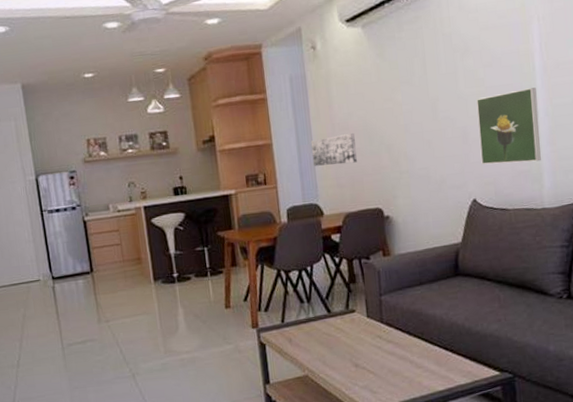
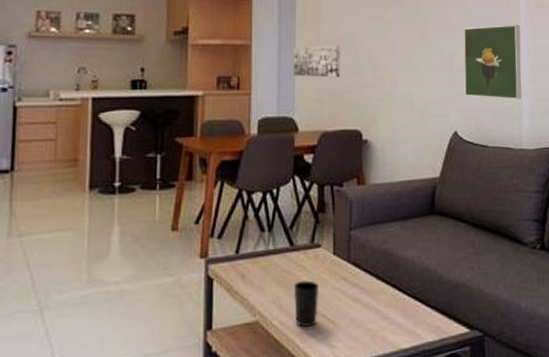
cup: none [335,340,358,378] -> present [293,280,320,327]

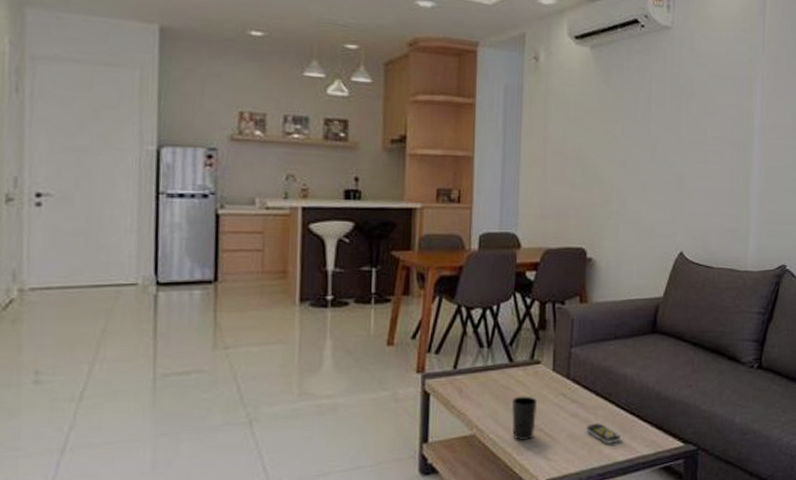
wall art: present [293,46,340,78] -> none [517,160,567,194]
remote control: none [368,308,404,331] -> present [586,423,621,444]
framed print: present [464,25,522,100] -> none [692,145,753,222]

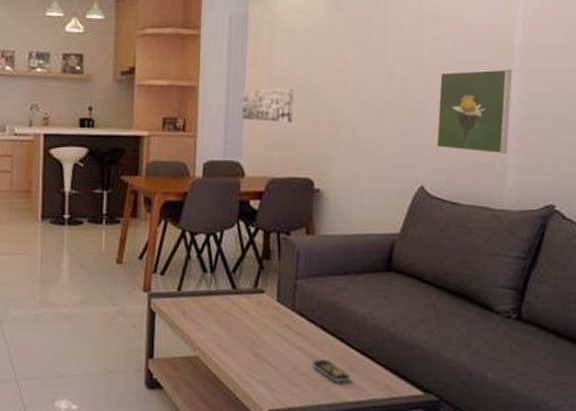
cup: present [511,396,538,440] -> none [234,323,261,368]
wall art: none [517,160,567,194] -> present [241,89,293,123]
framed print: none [692,145,753,222] -> present [436,69,512,155]

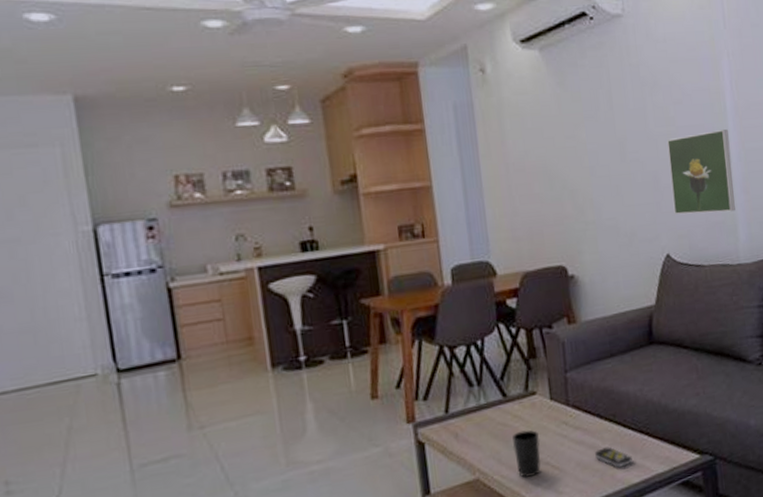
cup: none [234,323,261,368] -> present [512,429,541,478]
wall art: present [241,89,293,123] -> none [480,176,536,215]

